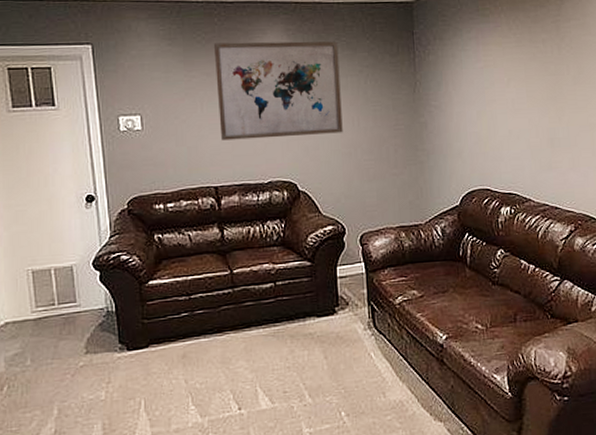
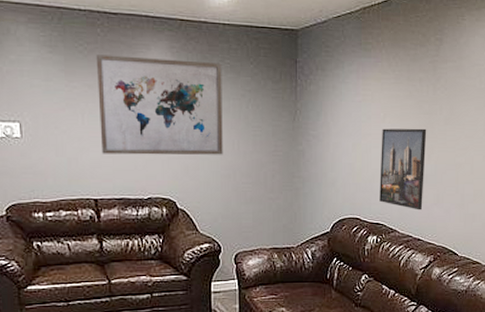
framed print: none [507,90,558,177] -> present [379,128,427,211]

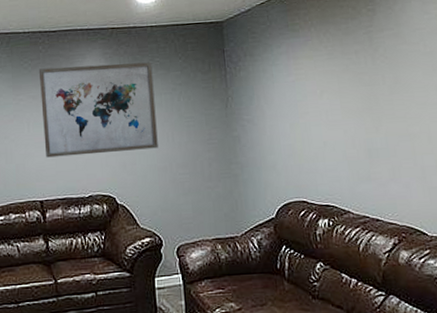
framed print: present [379,128,427,211] -> none [320,100,377,188]

